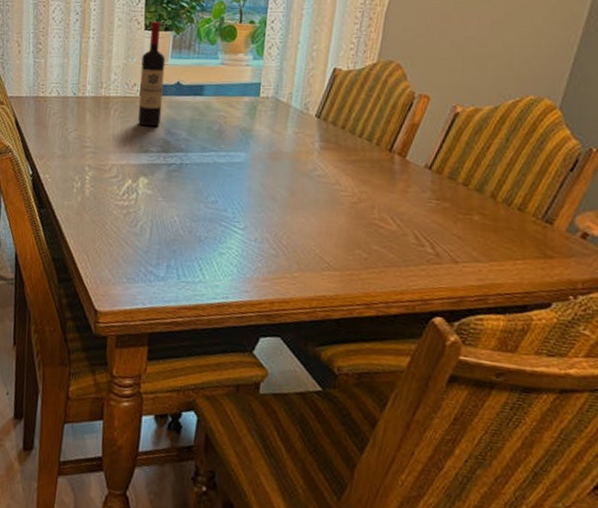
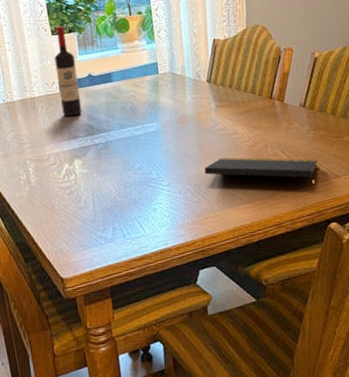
notepad: none [290,209,435,273] -> present [204,157,318,191]

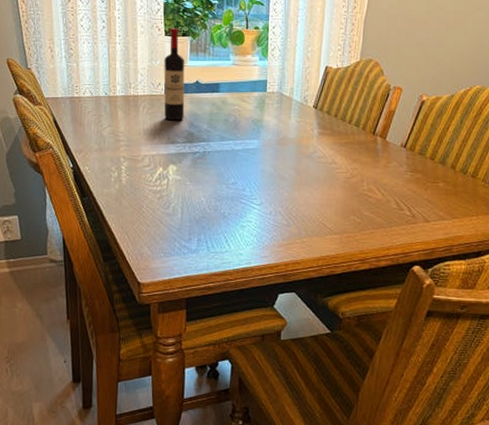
notepad: present [204,157,318,191] -> none [297,185,411,232]

